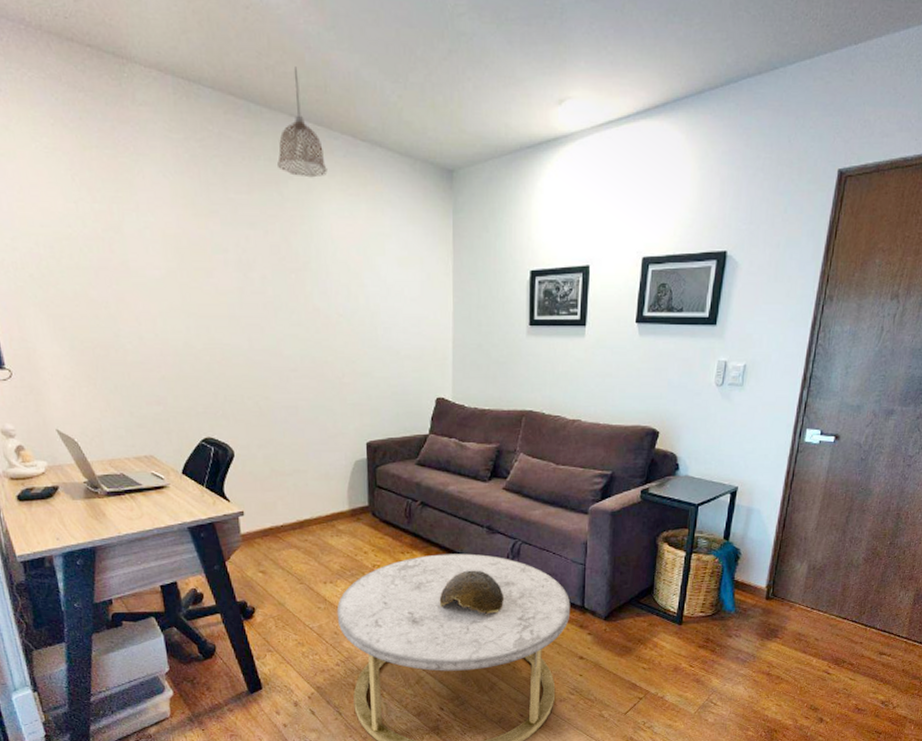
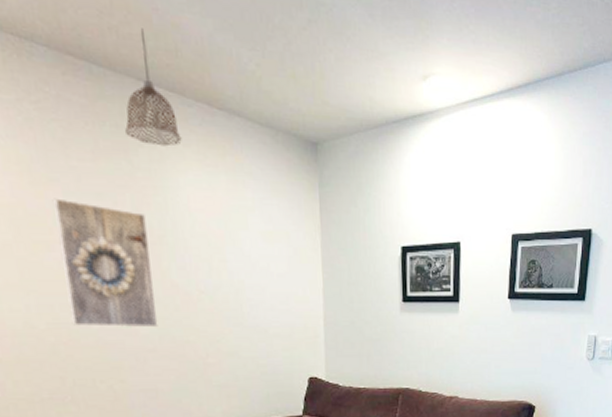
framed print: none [212,228,300,349] -> present [52,198,158,328]

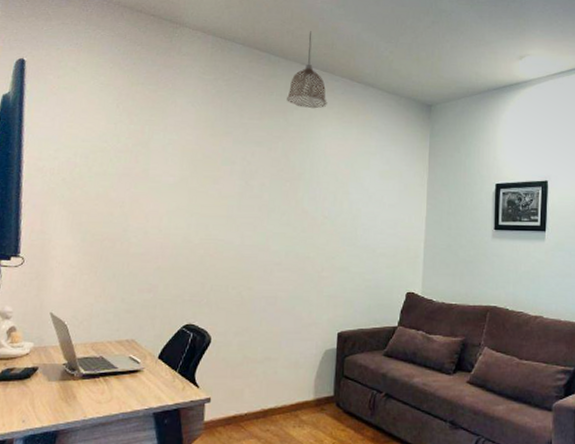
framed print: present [52,198,158,328] -> none [219,145,291,245]

